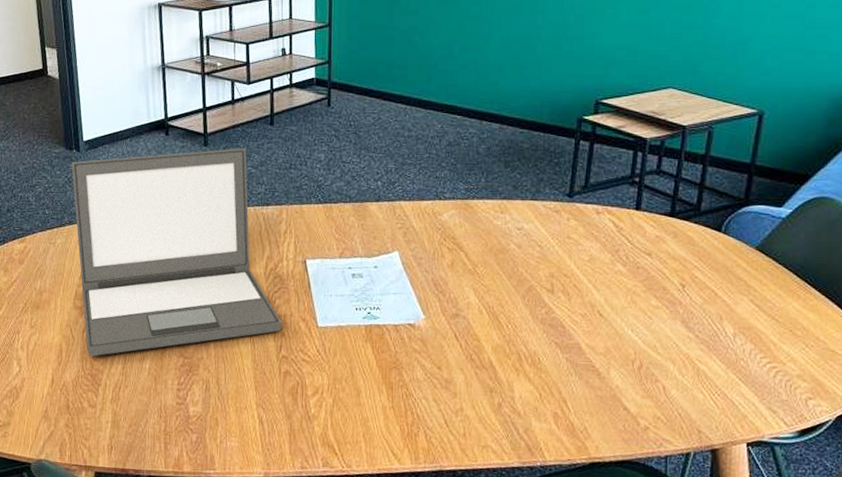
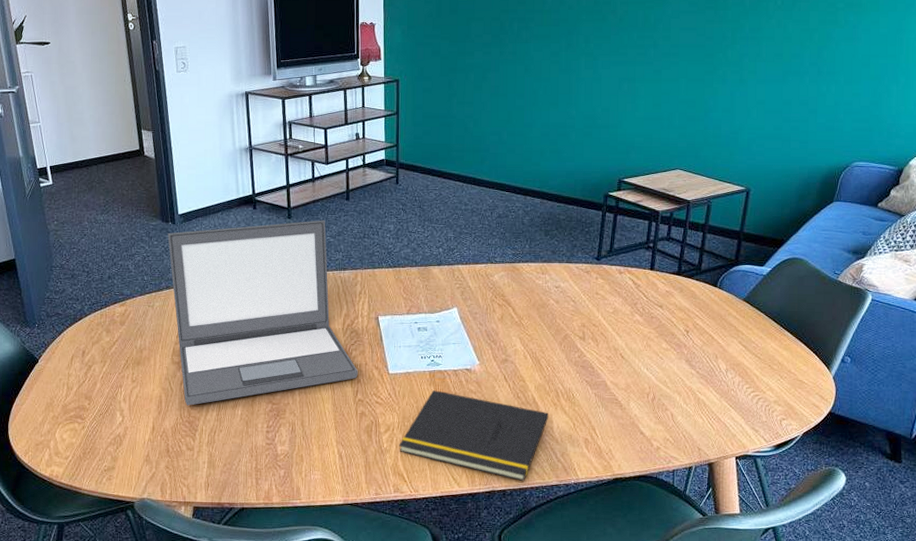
notepad: none [329,348,509,460] -> present [399,390,548,481]

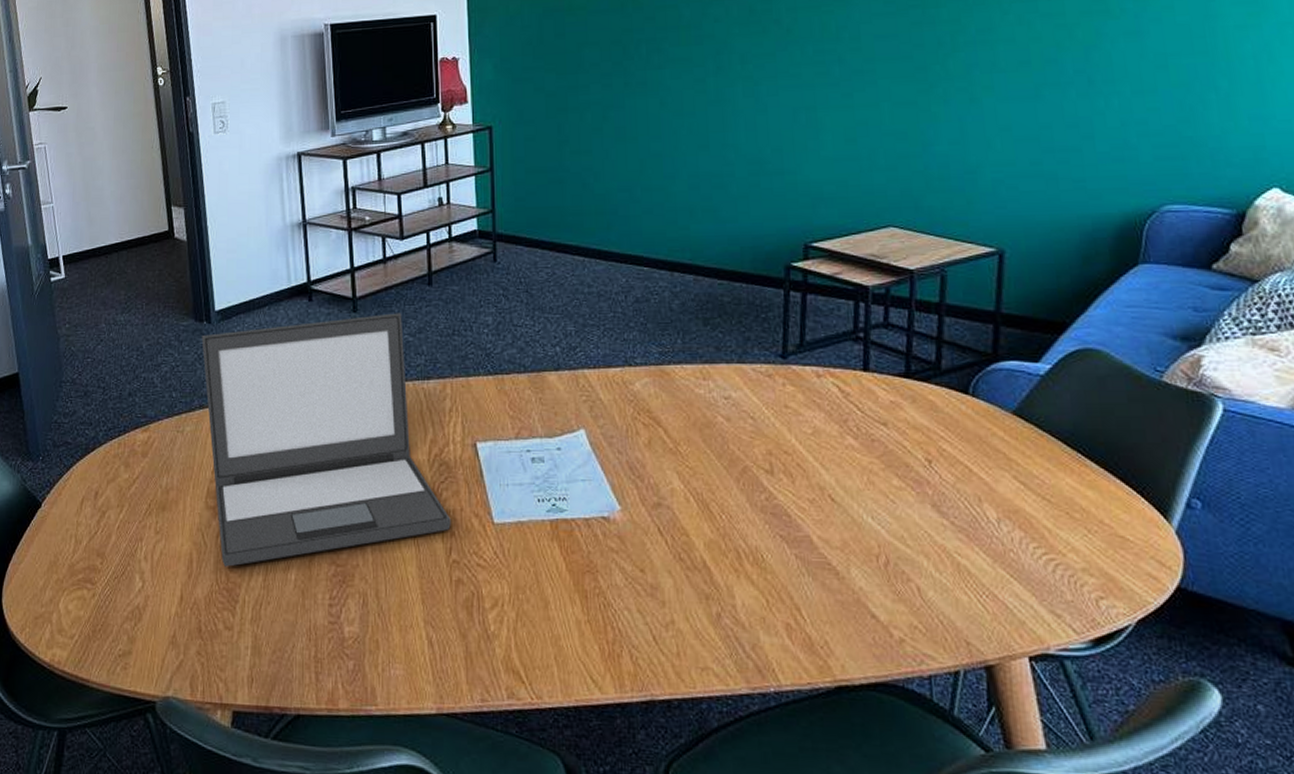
notepad: present [399,390,548,481] -> none [512,548,728,687]

